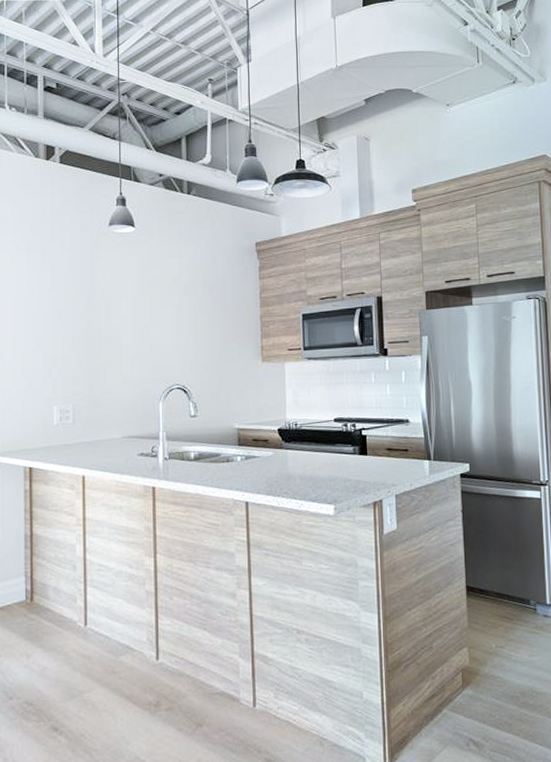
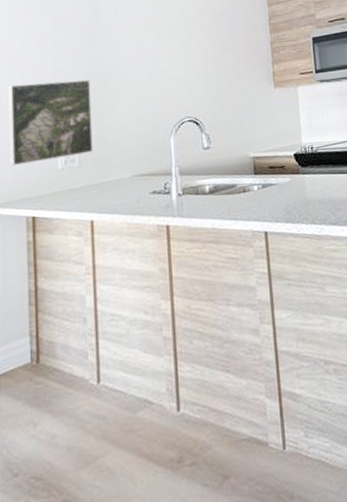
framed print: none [10,340,86,418] -> present [8,79,93,167]

